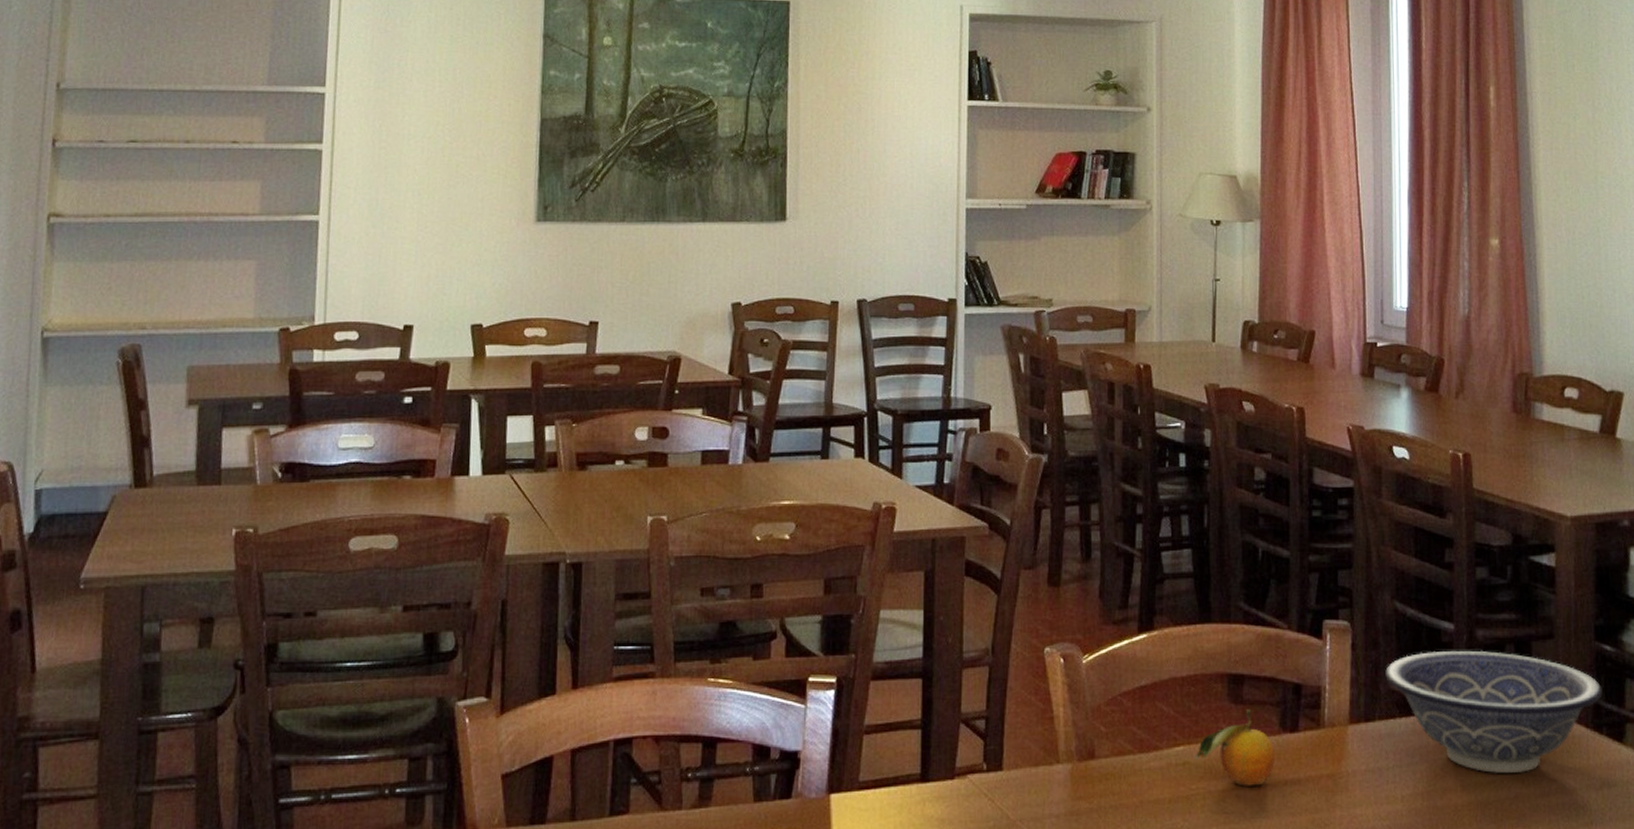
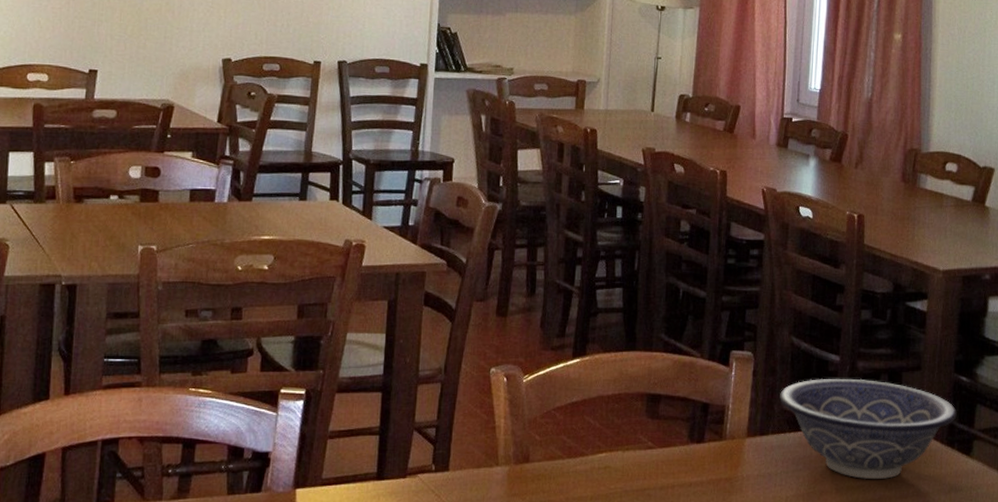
fruit: present [1195,709,1275,786] -> none [615,423,683,487]

